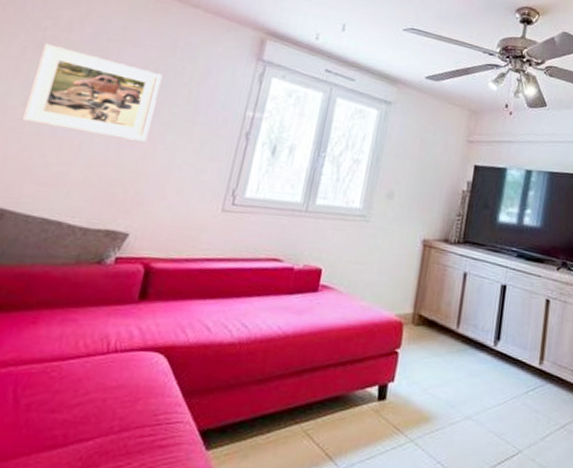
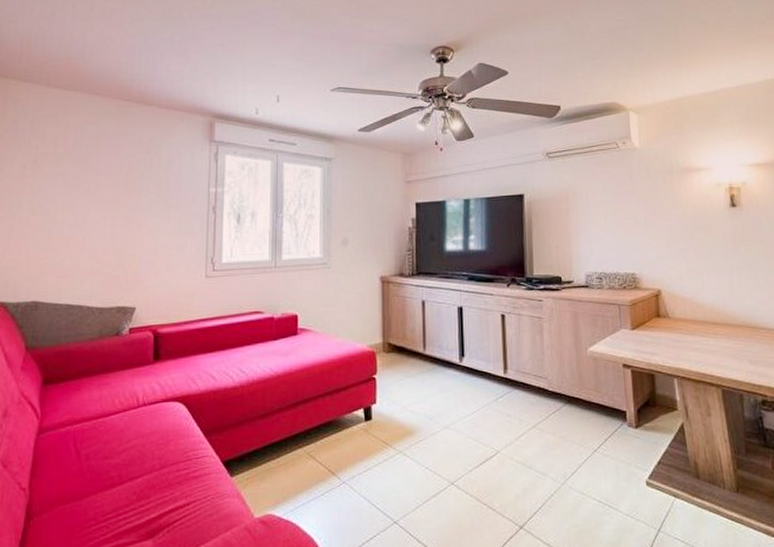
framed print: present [21,43,163,142] -> none [34,159,136,229]

